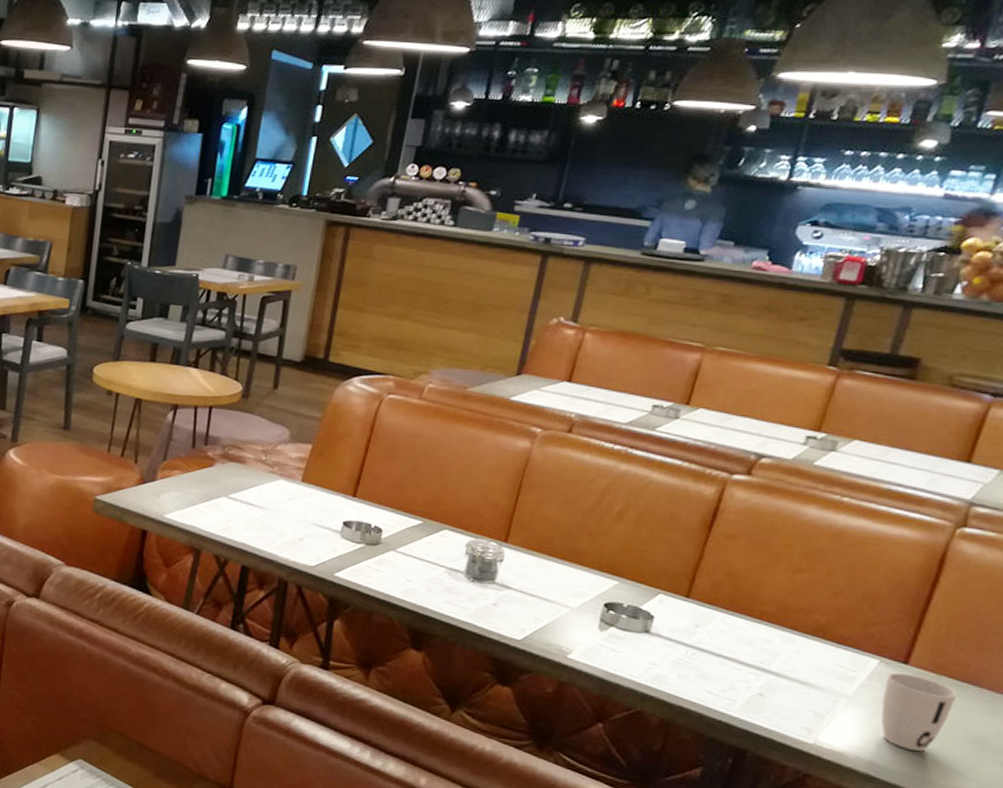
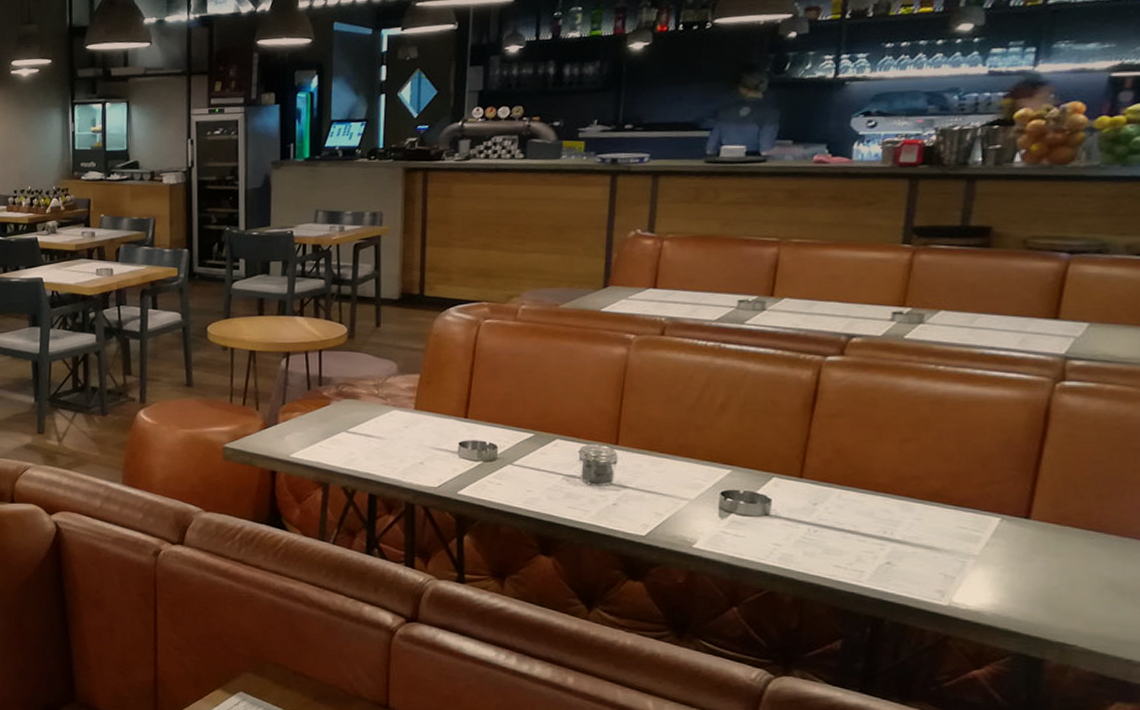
cup: present [880,672,958,751] -> none [1011,528,1085,602]

